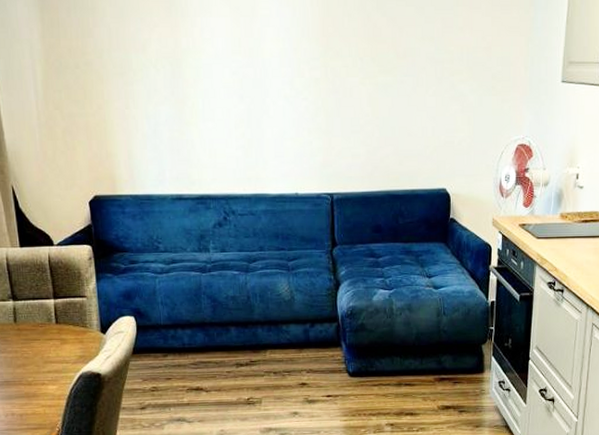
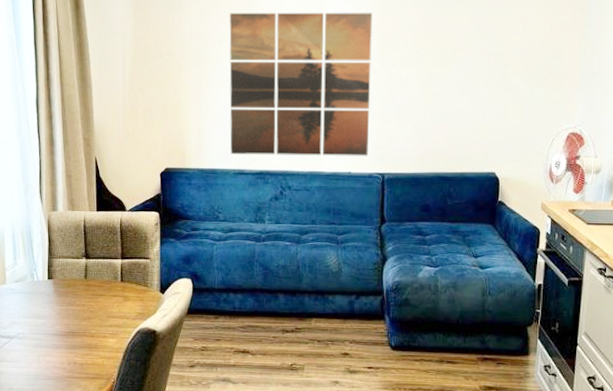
wall art: none [153,15,315,178] -> present [229,12,372,156]

